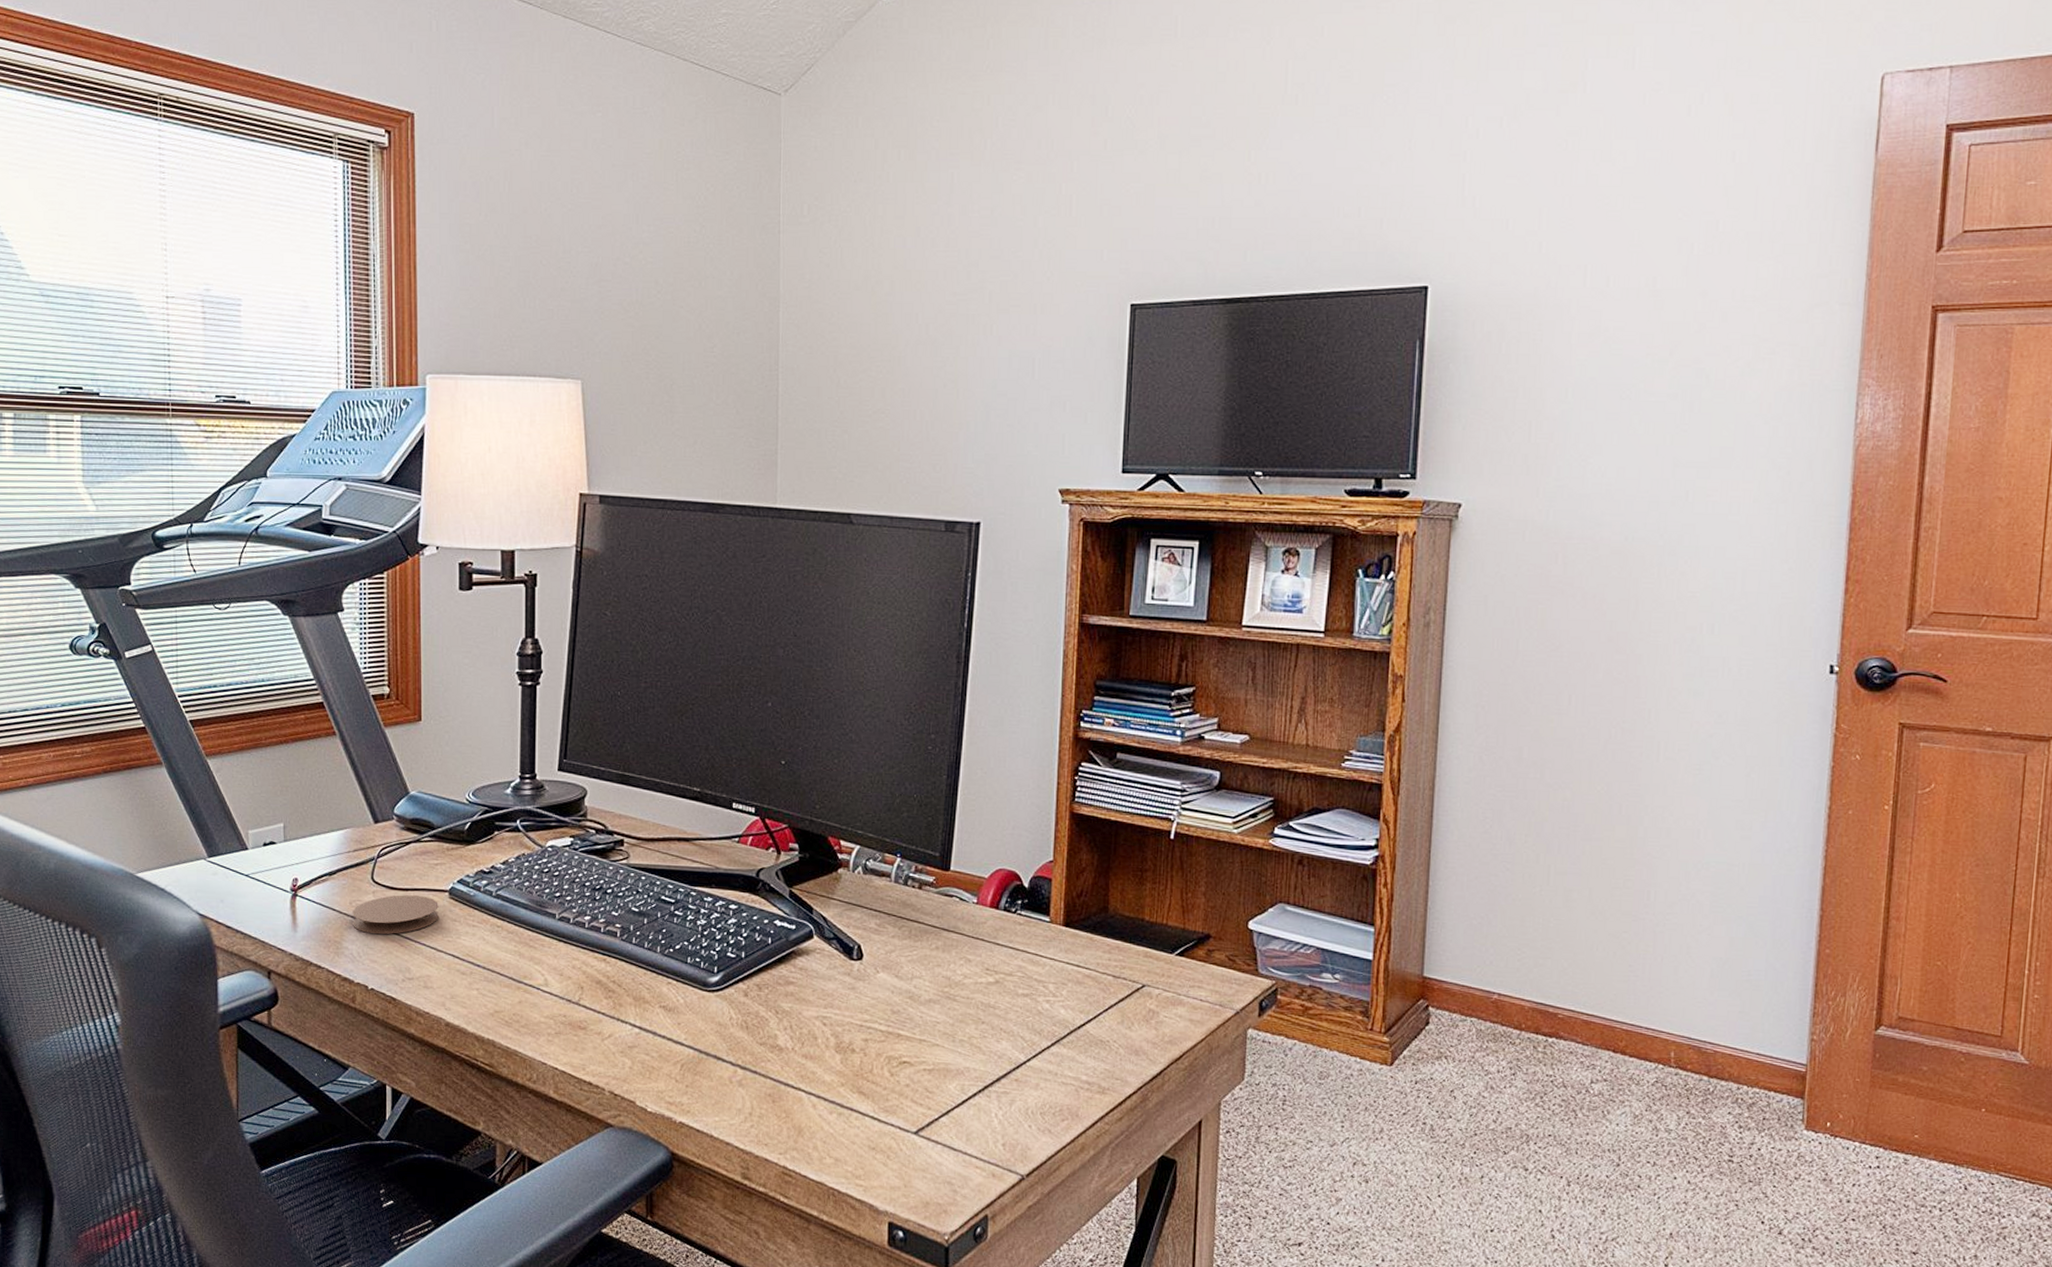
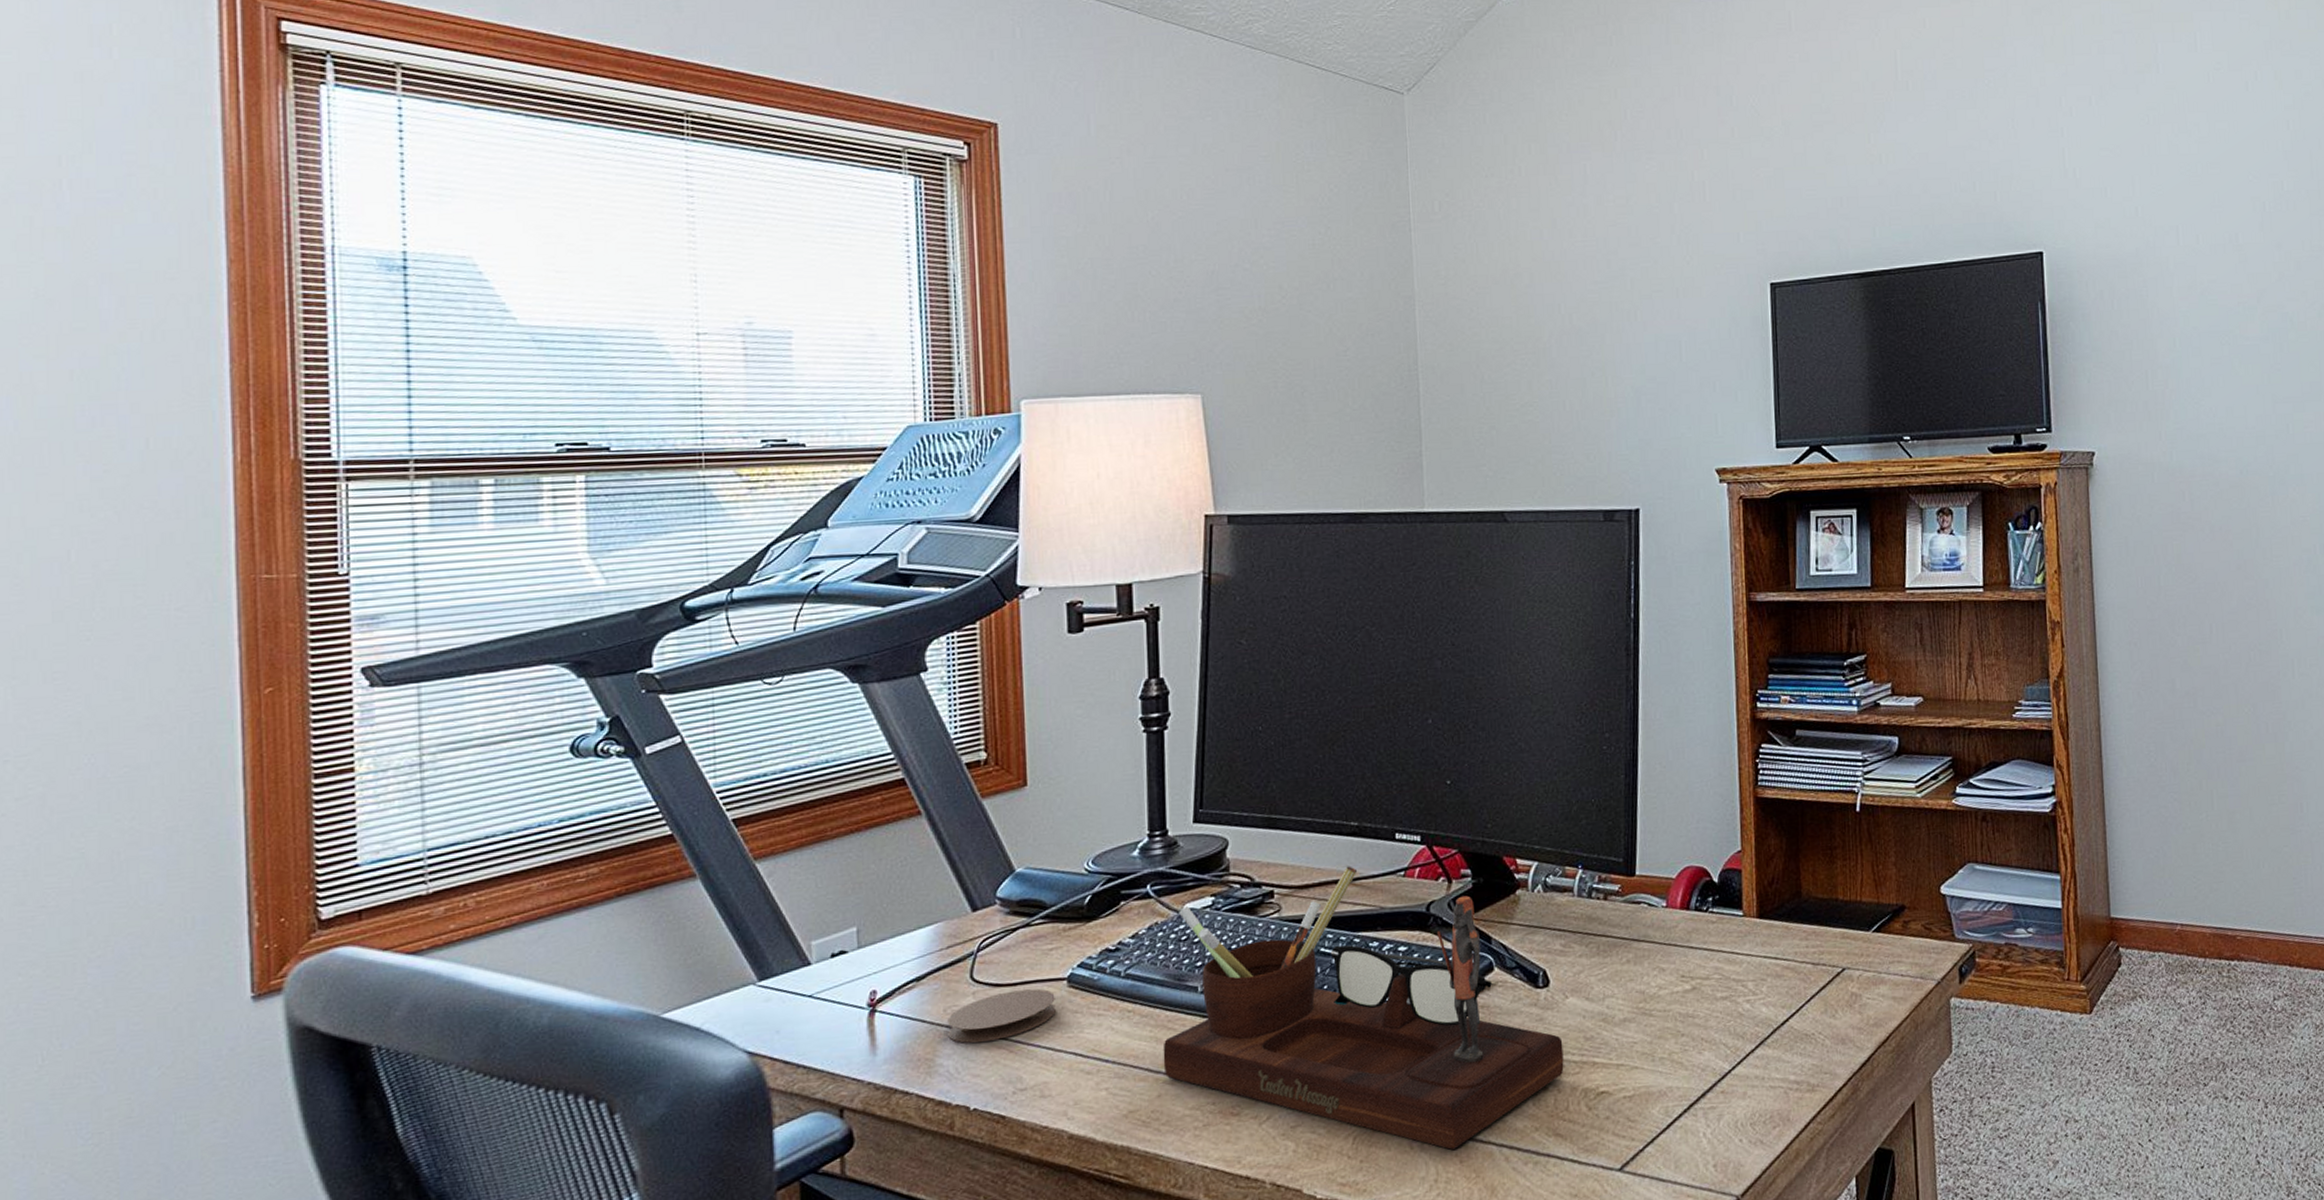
desk organizer: none [524,826,872,1090] -> present [1163,866,1564,1150]

